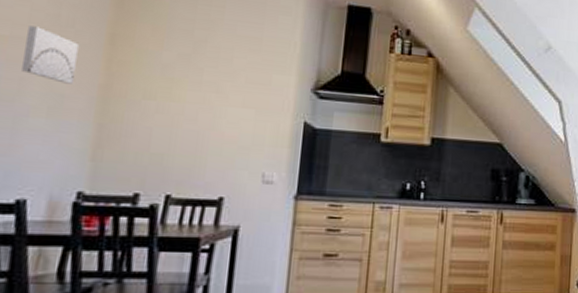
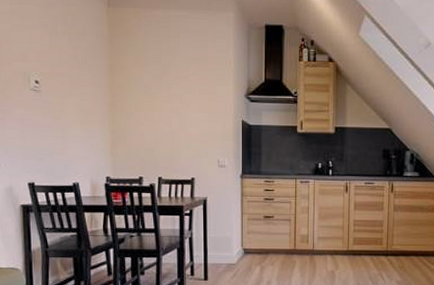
wall art: present [20,26,79,84] -> none [59,64,92,104]

